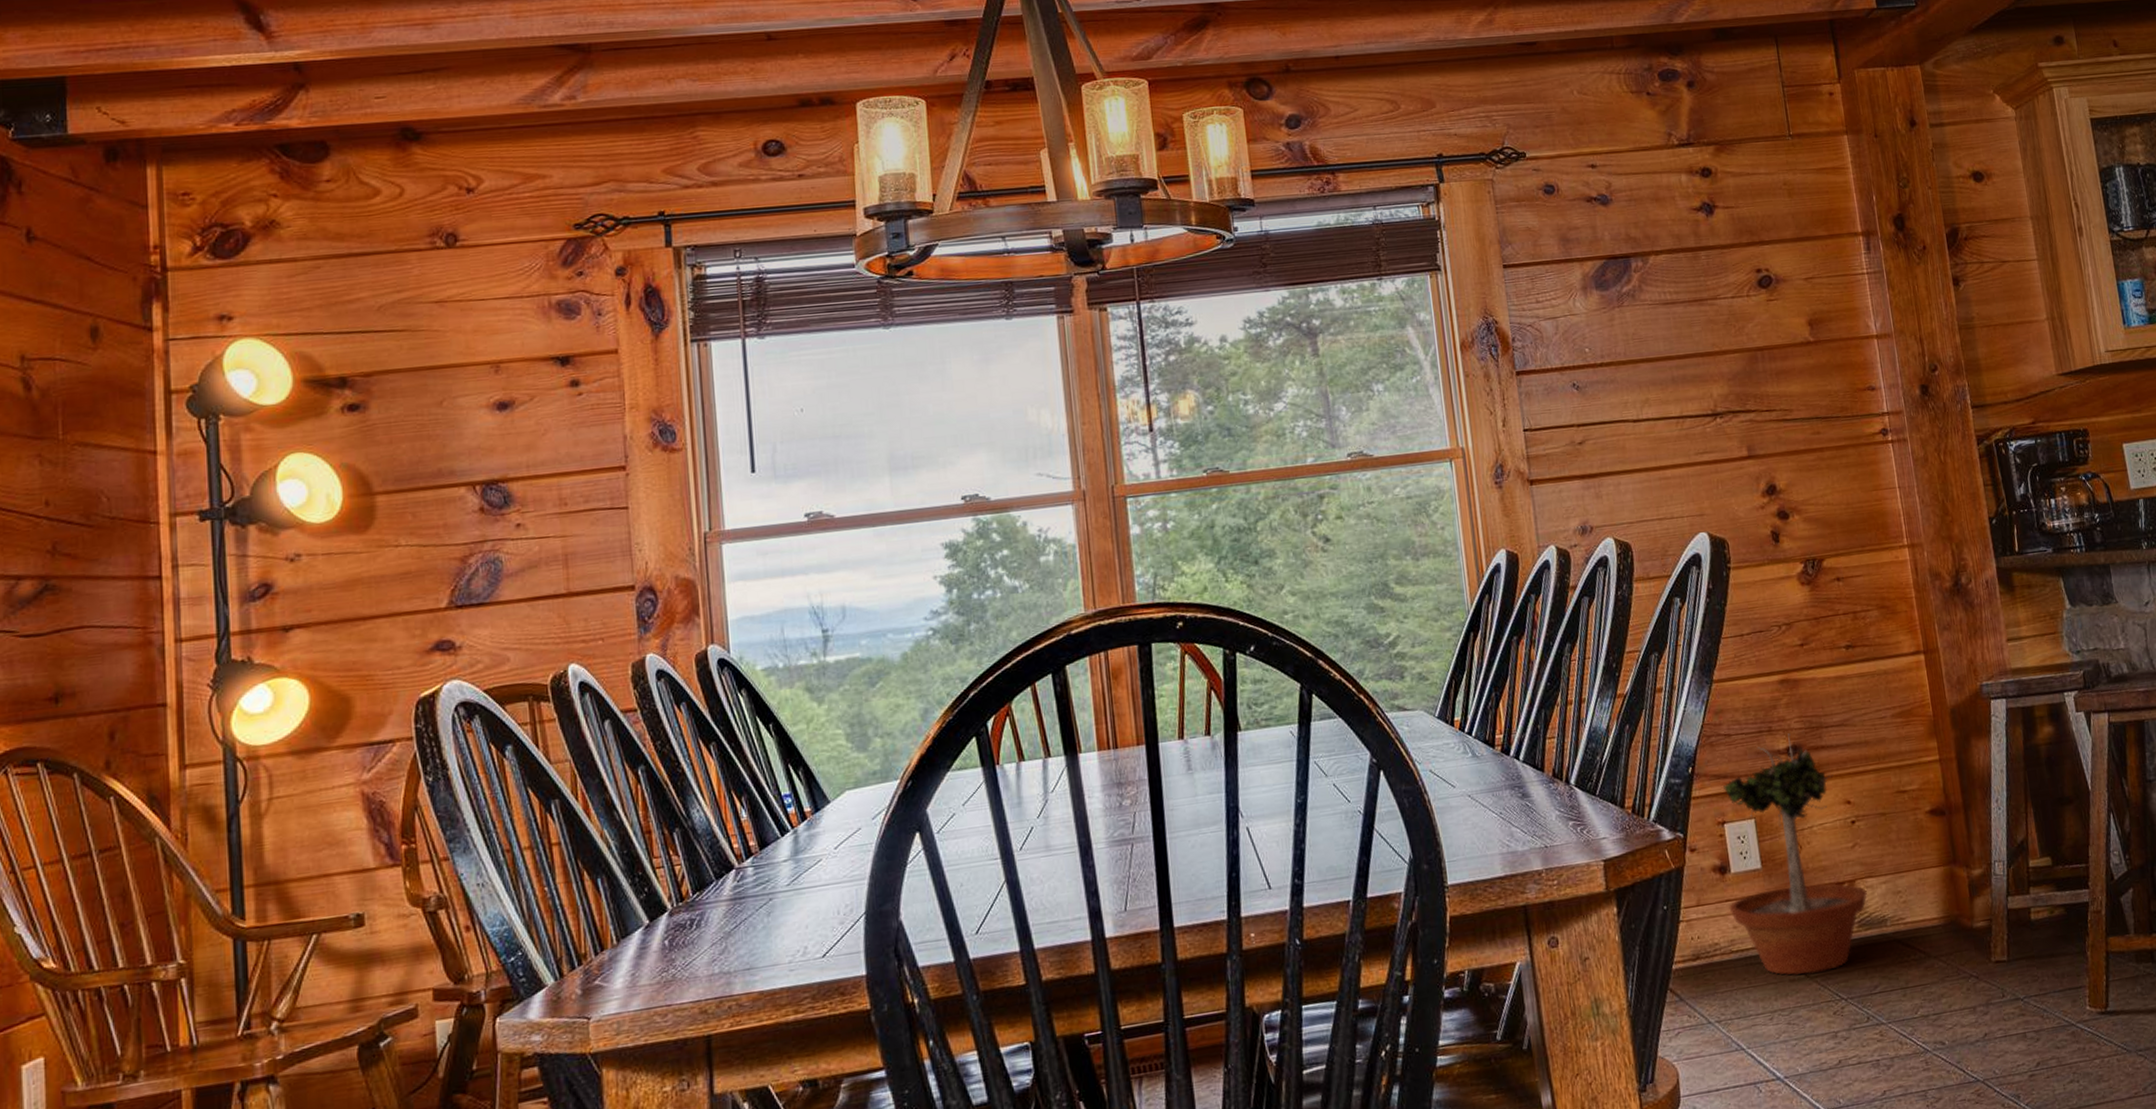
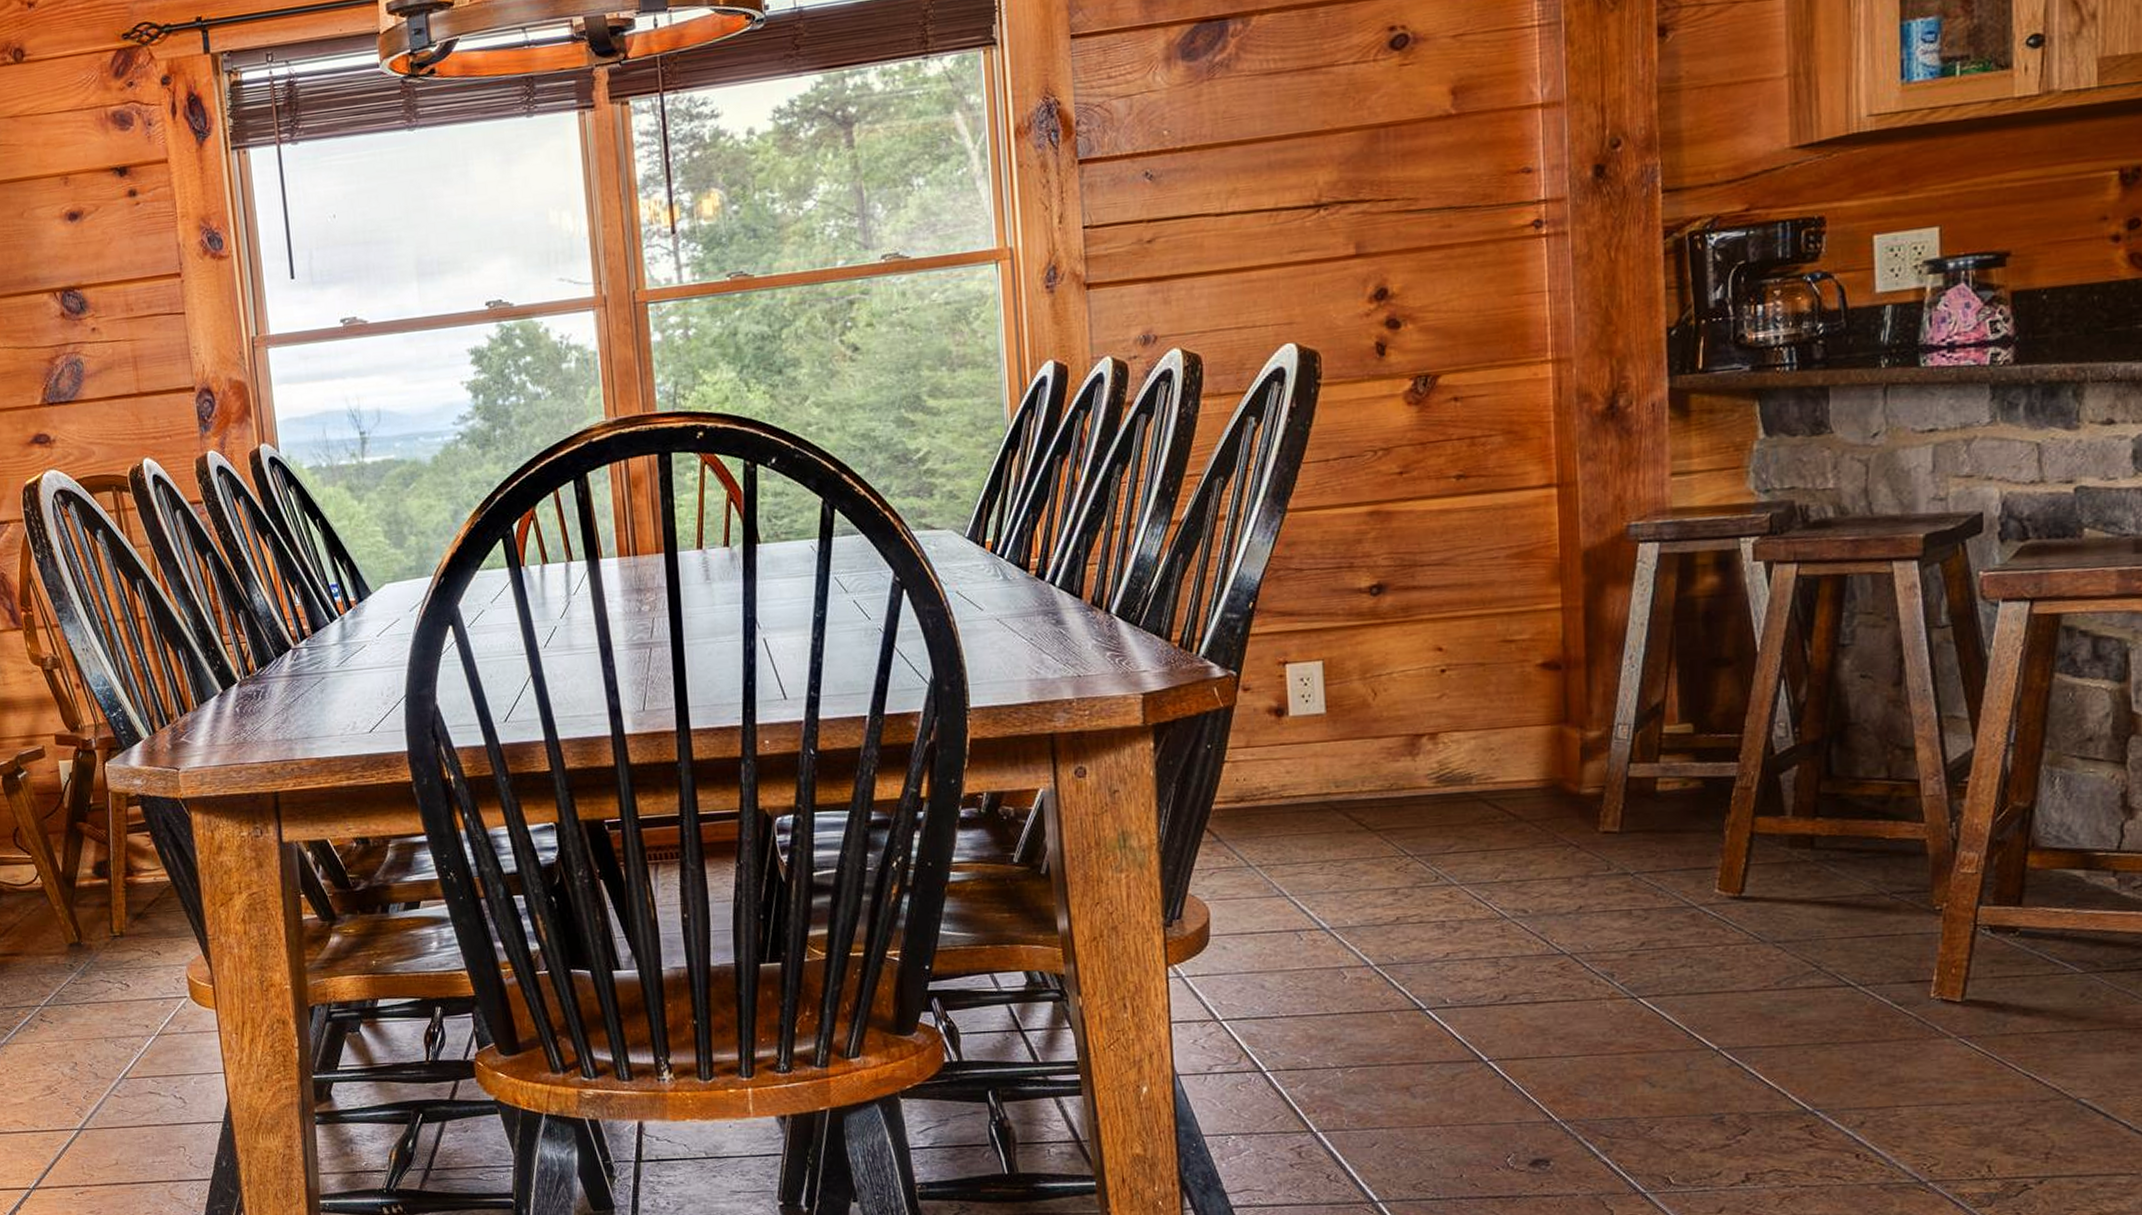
potted tree: present [1723,733,1867,975] -> none [1283,570,1451,827]

